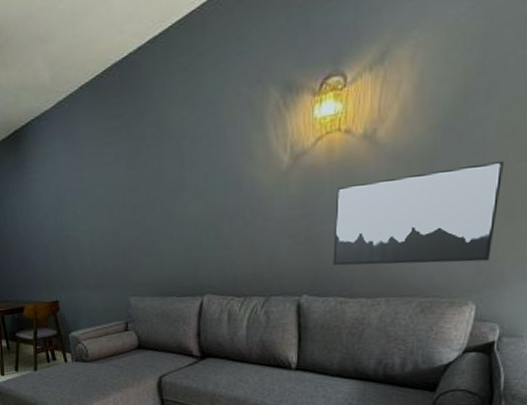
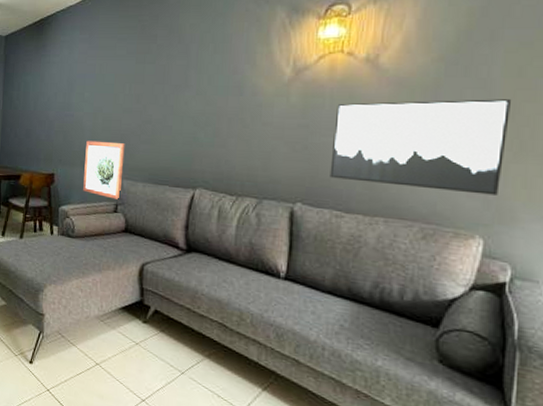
wall art: none [86,259,129,318] -> present [83,140,125,199]

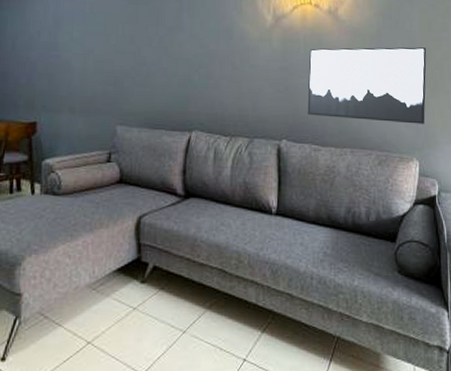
wall art: present [83,140,125,199] -> none [71,84,119,147]

